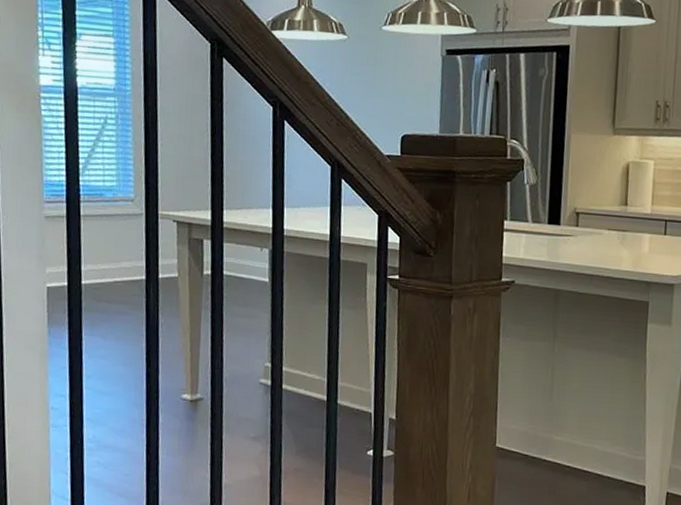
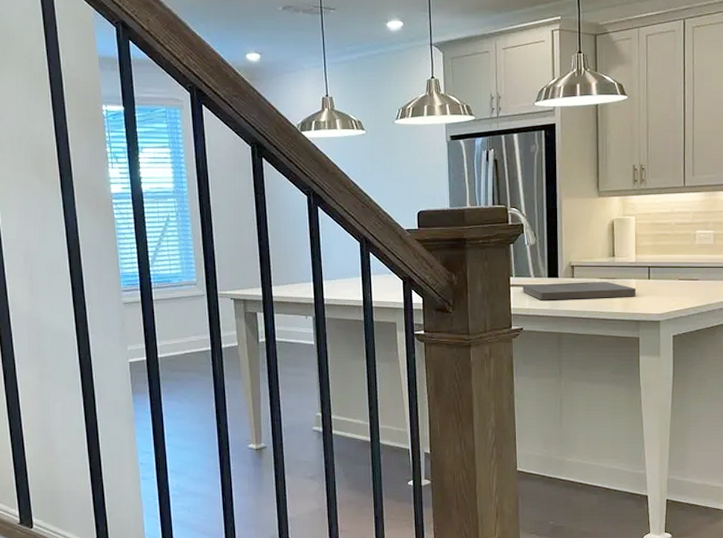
cutting board: none [517,230,650,254] -> present [523,281,637,300]

